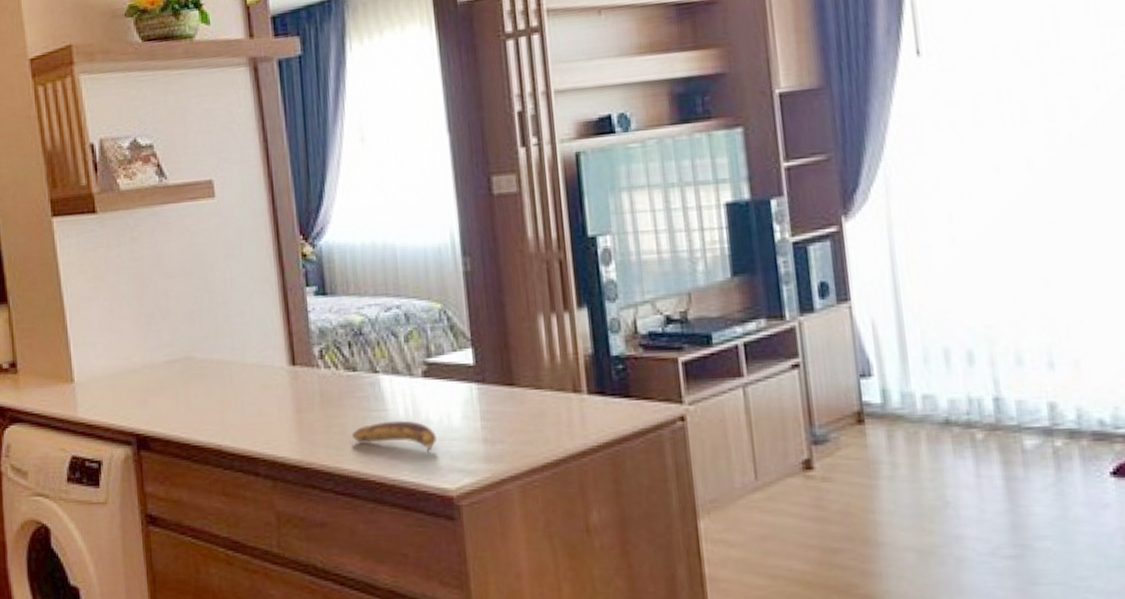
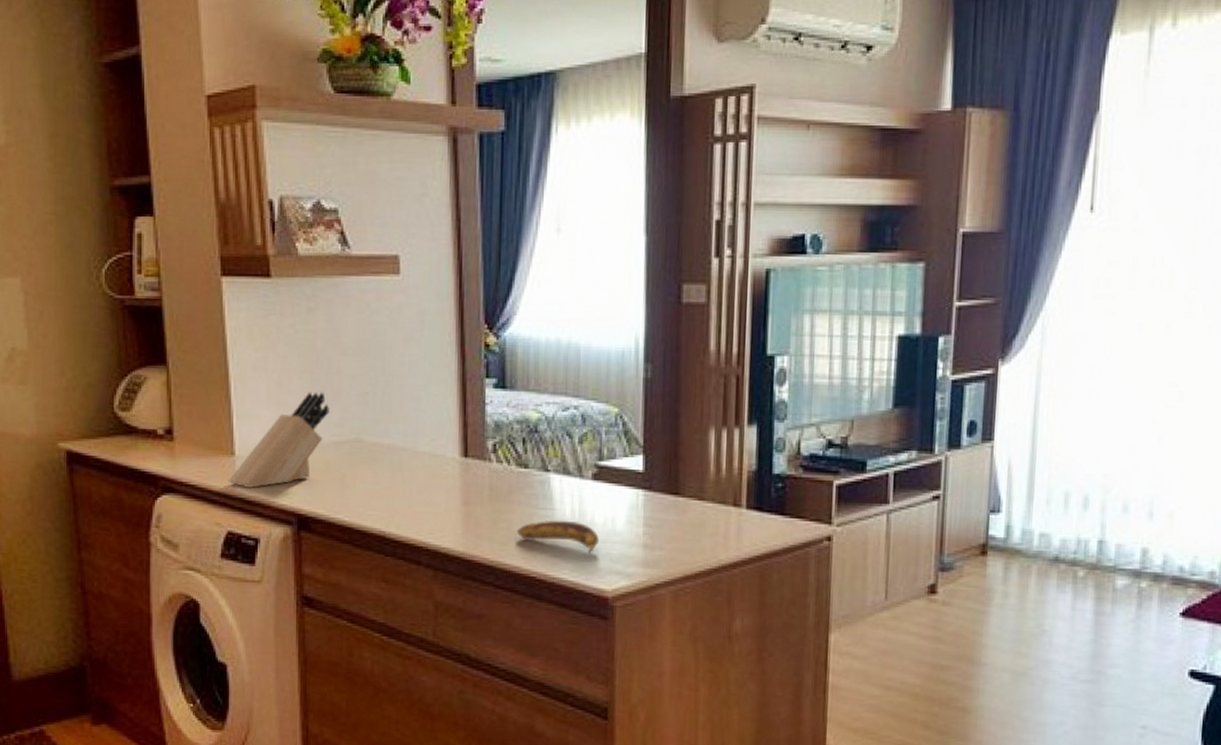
knife block: none [69,315,159,412] -> present [228,392,329,488]

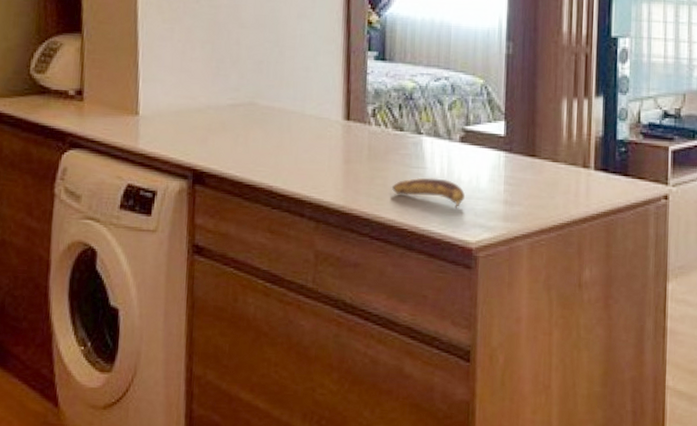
knife block: present [228,392,329,488] -> none [131,60,227,145]

